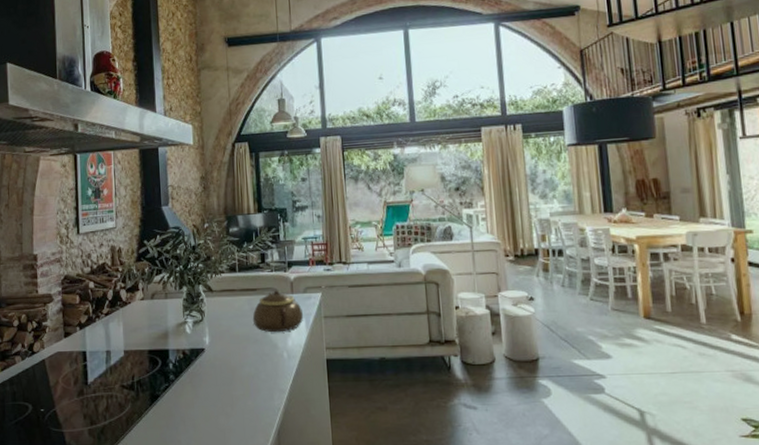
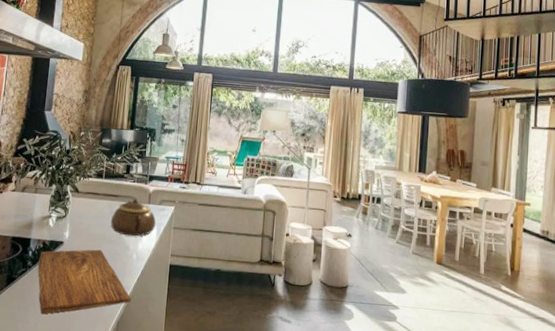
cutting board: none [180,352,290,432] -> present [38,249,131,315]

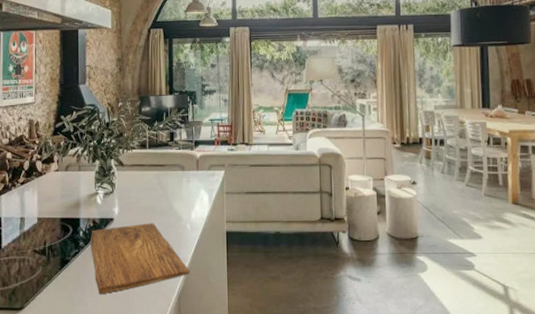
teapot: present [110,199,156,237] -> none [159,166,207,206]

